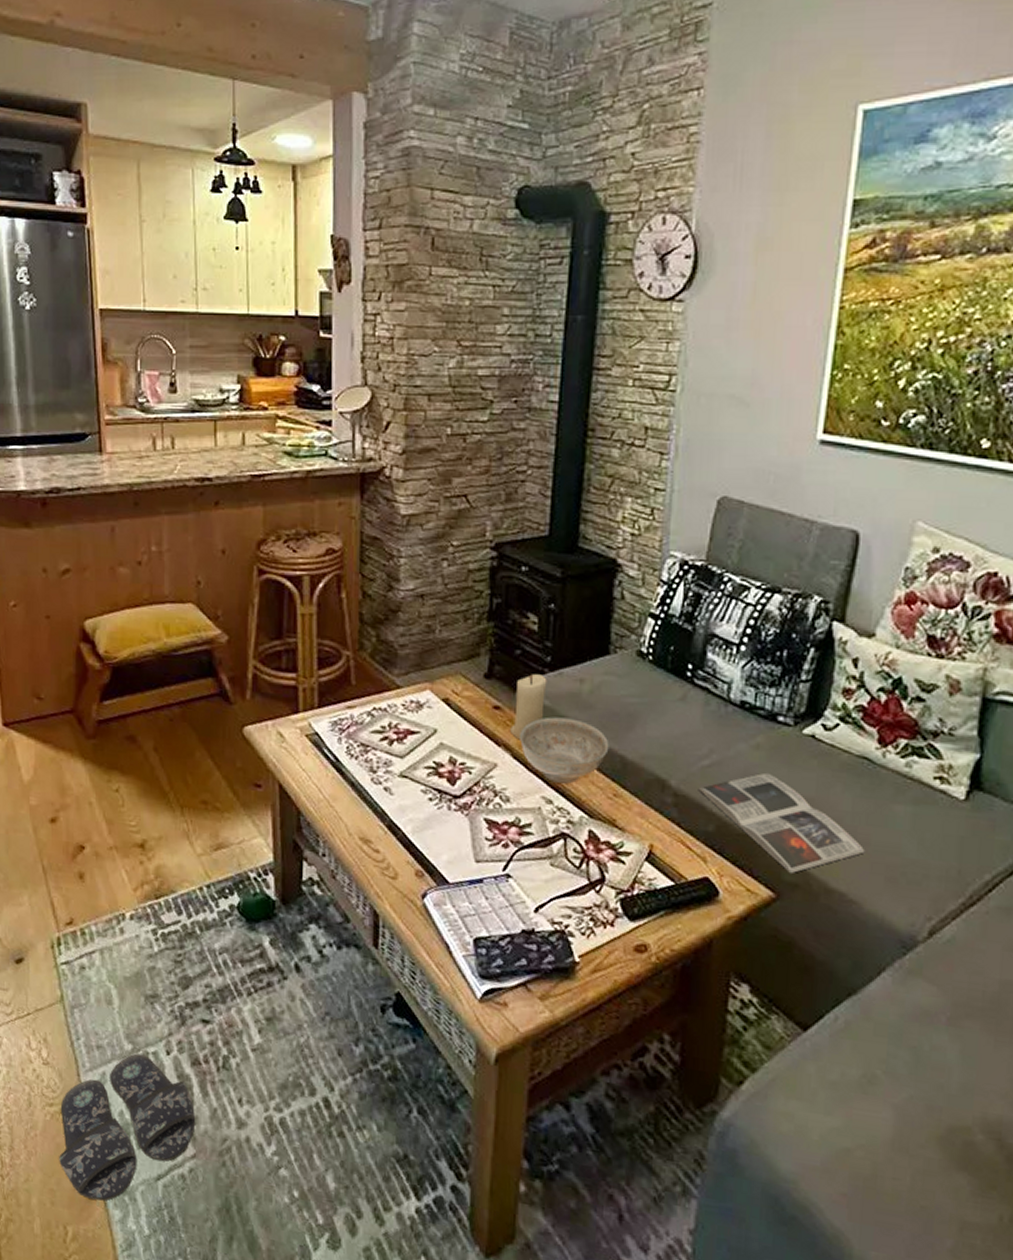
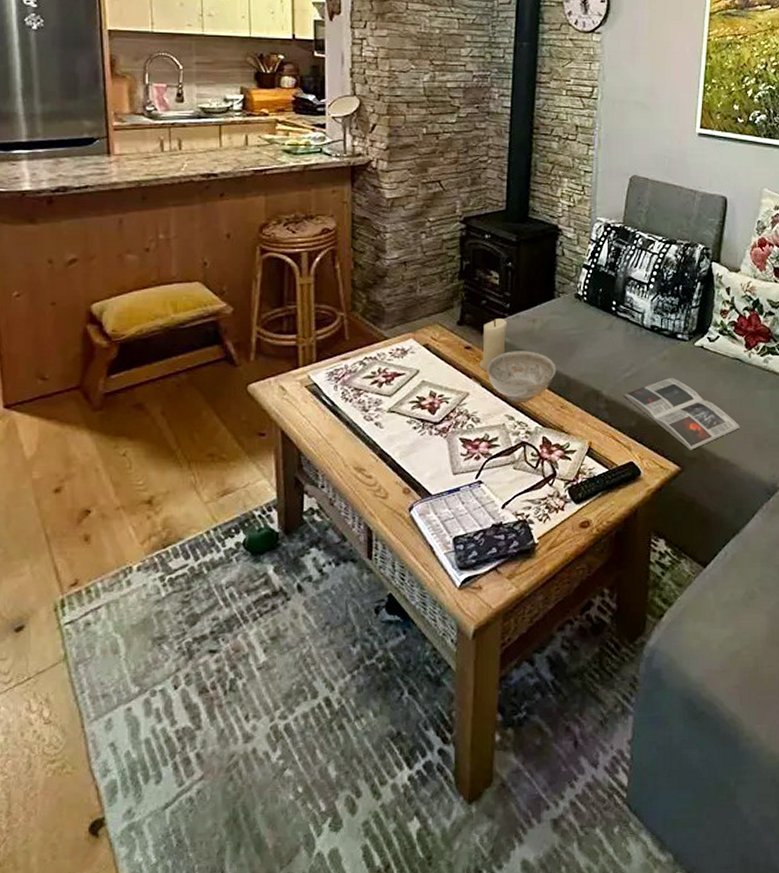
slippers: present [59,1053,196,1201] -> none [61,694,204,843]

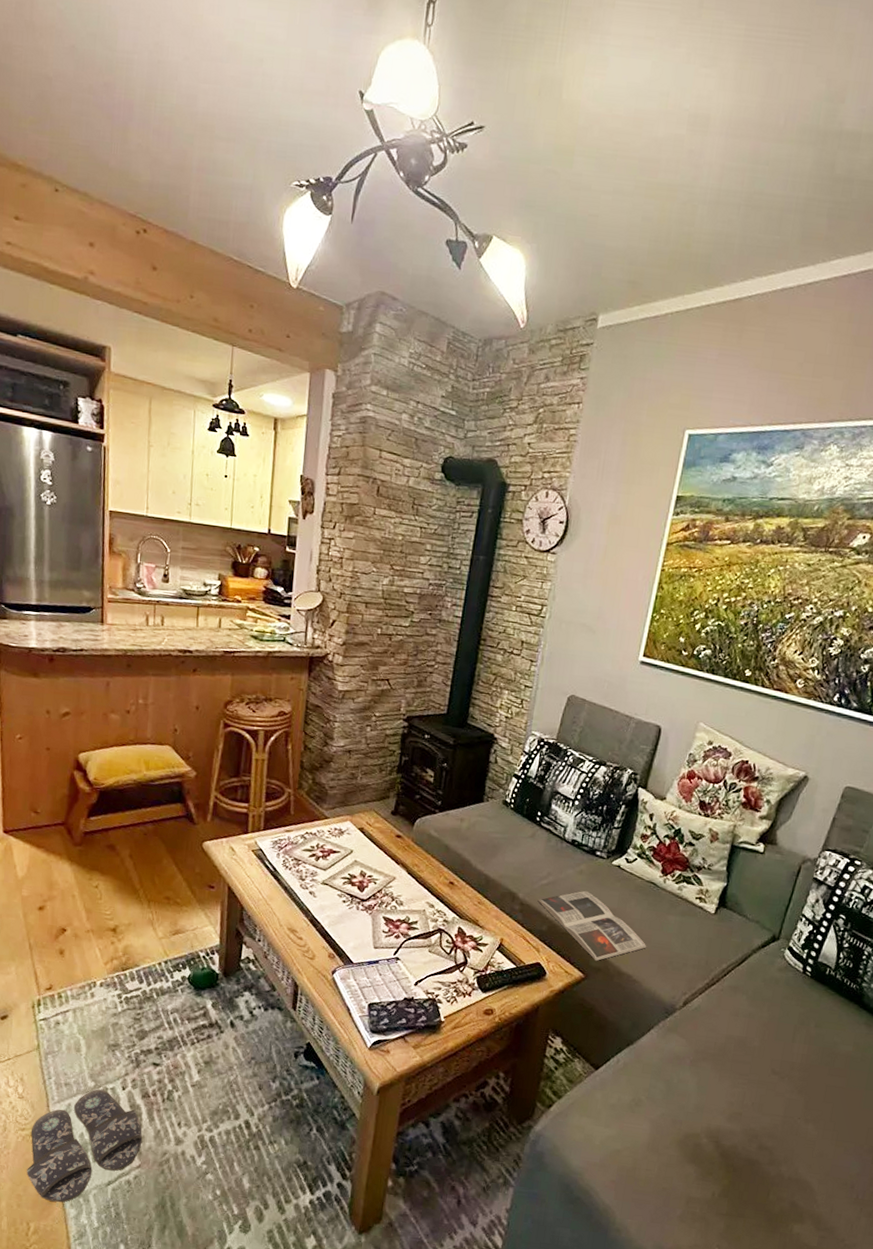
slippers: none [61,694,204,843] -> present [27,1089,143,1203]
candle: present [479,318,507,372] -> none [407,813,437,861]
decorative bowl: present [487,351,557,404] -> none [414,845,478,894]

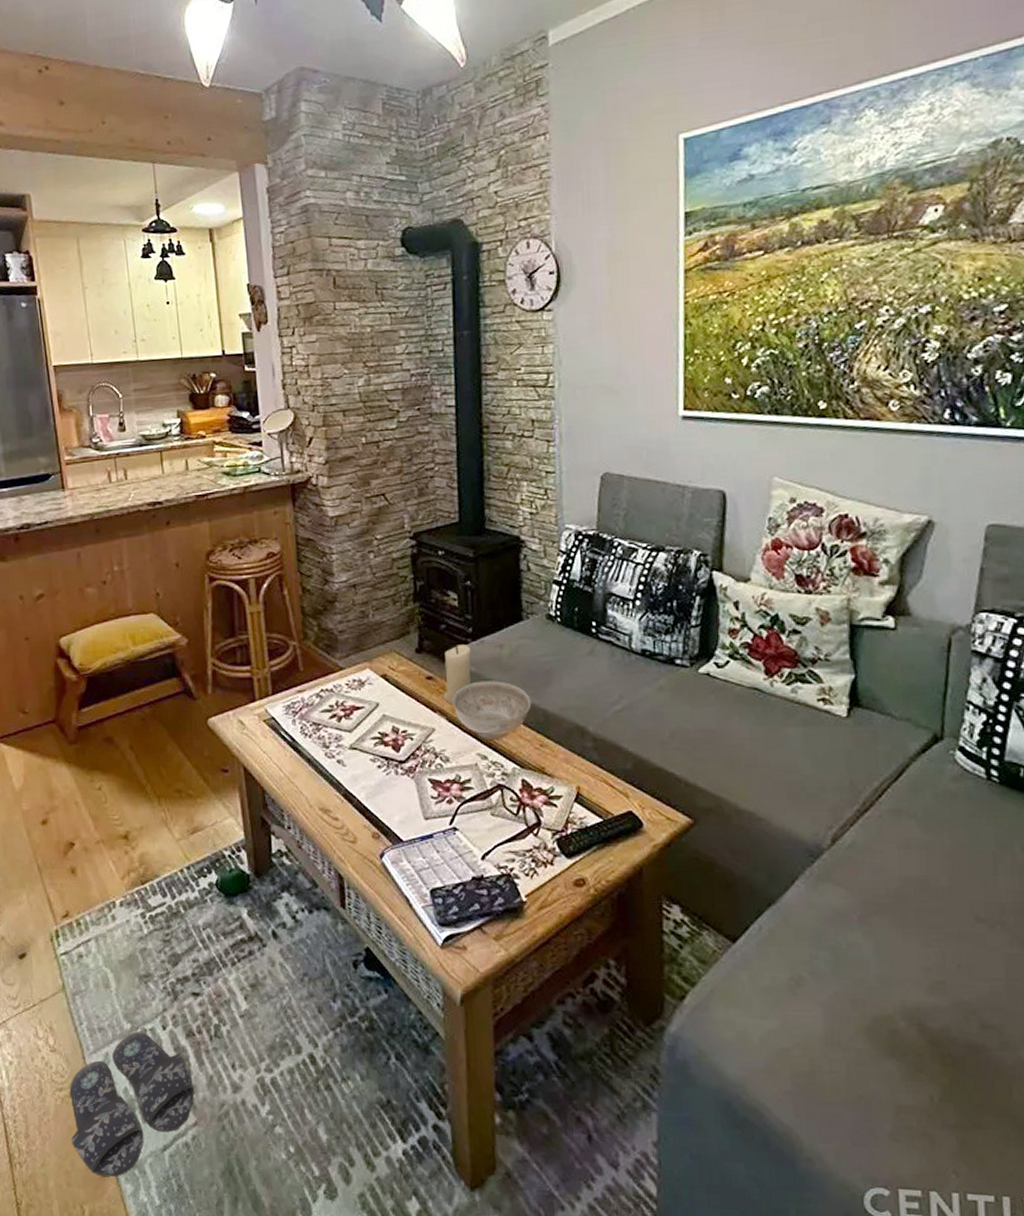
candle: none [407,813,437,861] -> present [443,645,472,705]
decorative bowl: none [414,845,478,894] -> present [452,681,532,741]
magazine: present [538,890,647,962] -> none [613,711,767,800]

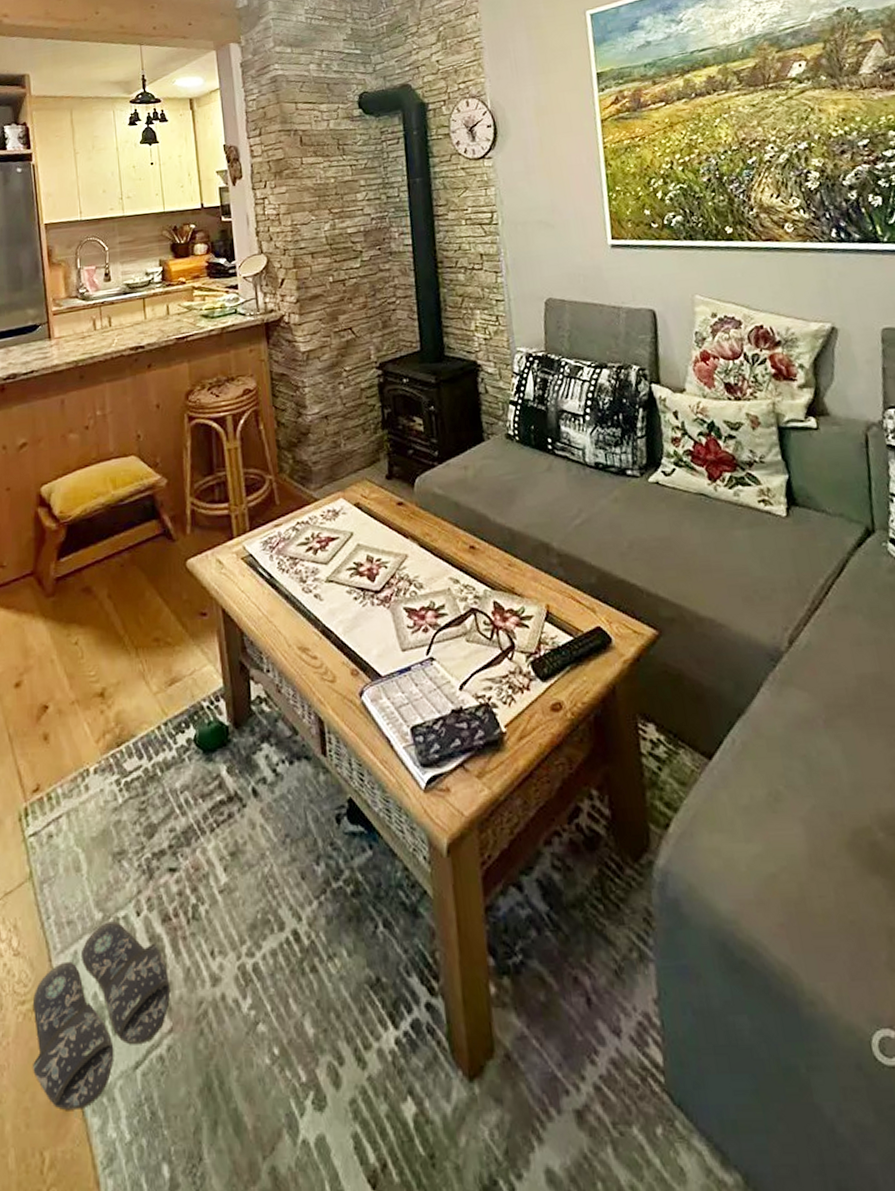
candle: present [443,645,472,705] -> none [413,468,440,530]
decorative bowl: present [452,681,532,741] -> none [423,502,498,564]

